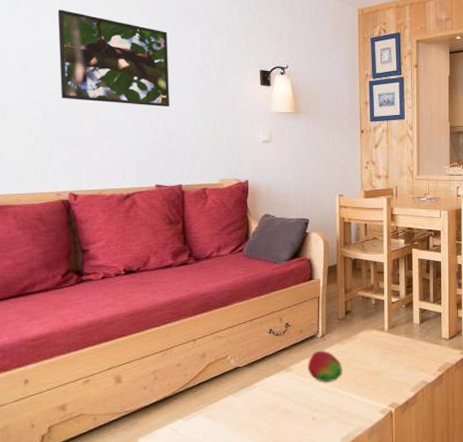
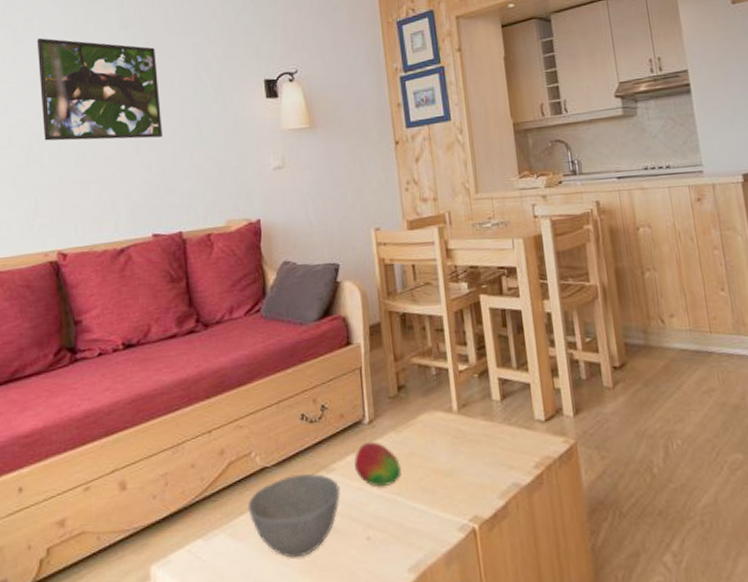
bowl: none [221,372,296,433] -> present [247,474,341,558]

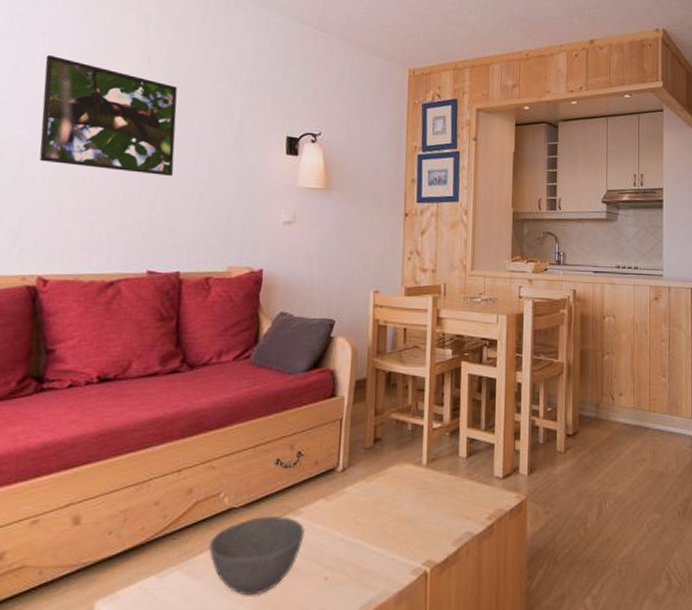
fruit: present [354,441,401,487] -> none [322,488,366,531]

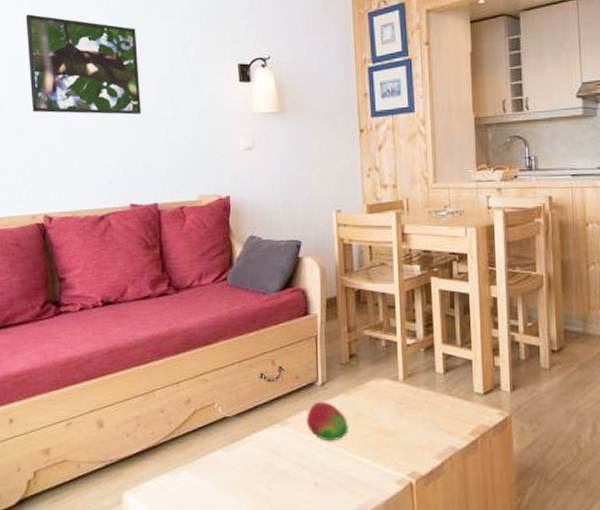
bowl: present [208,515,306,596] -> none [209,424,293,496]
fruit: none [322,488,366,531] -> present [307,401,348,441]

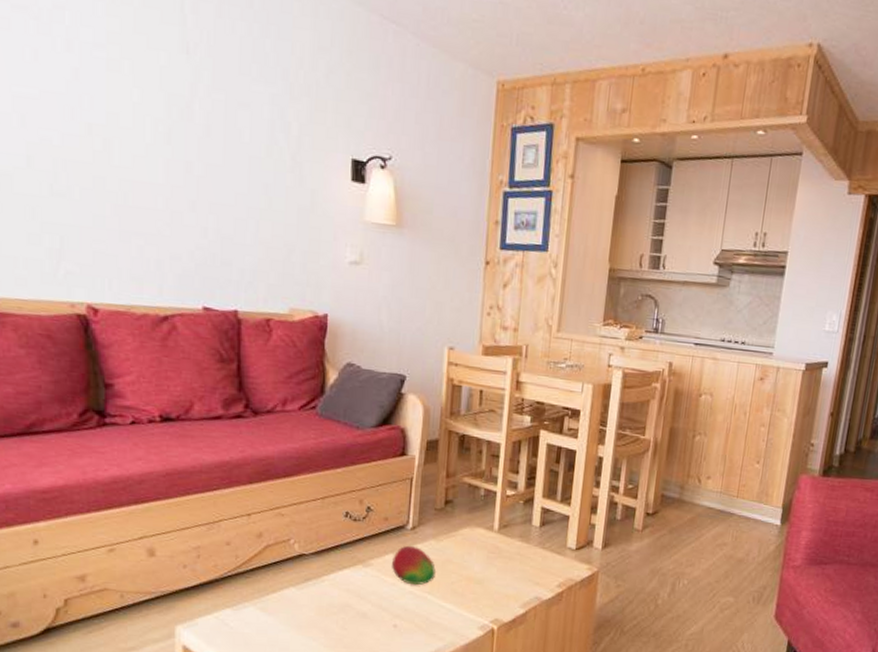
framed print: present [25,14,142,115] -> none [67,37,225,199]

